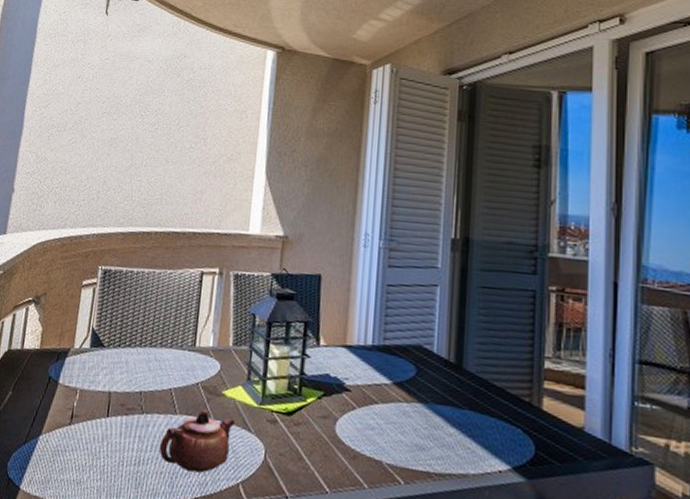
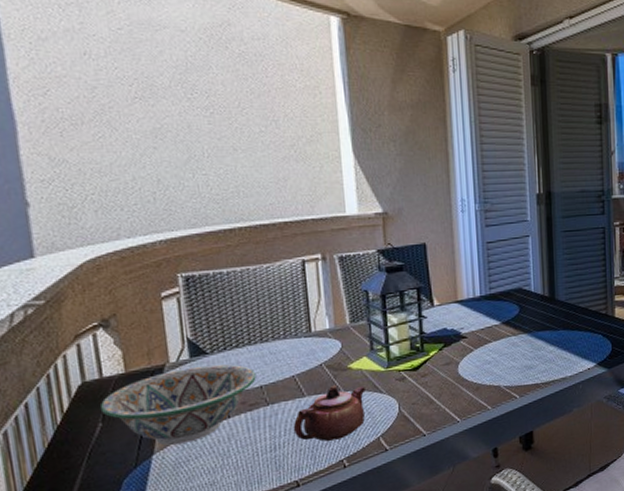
decorative bowl: none [14,356,139,432] -> present [99,364,257,445]

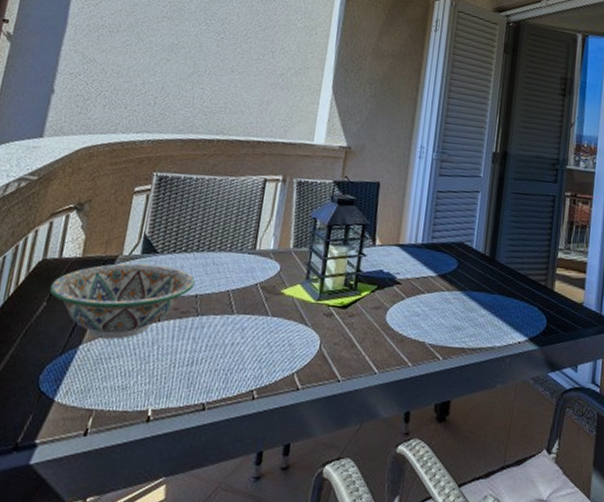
teapot: present [293,384,365,441] -> none [214,307,292,367]

